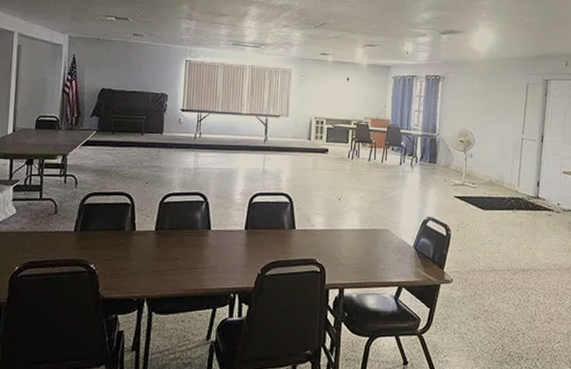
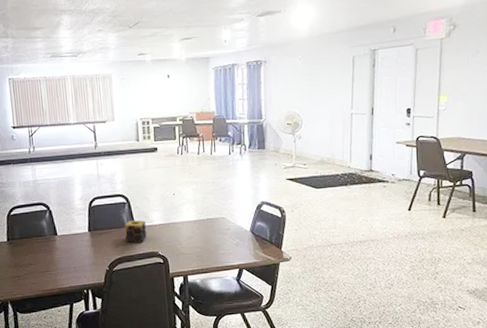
candle: none [282,222,307,248] -> present [124,220,147,243]

